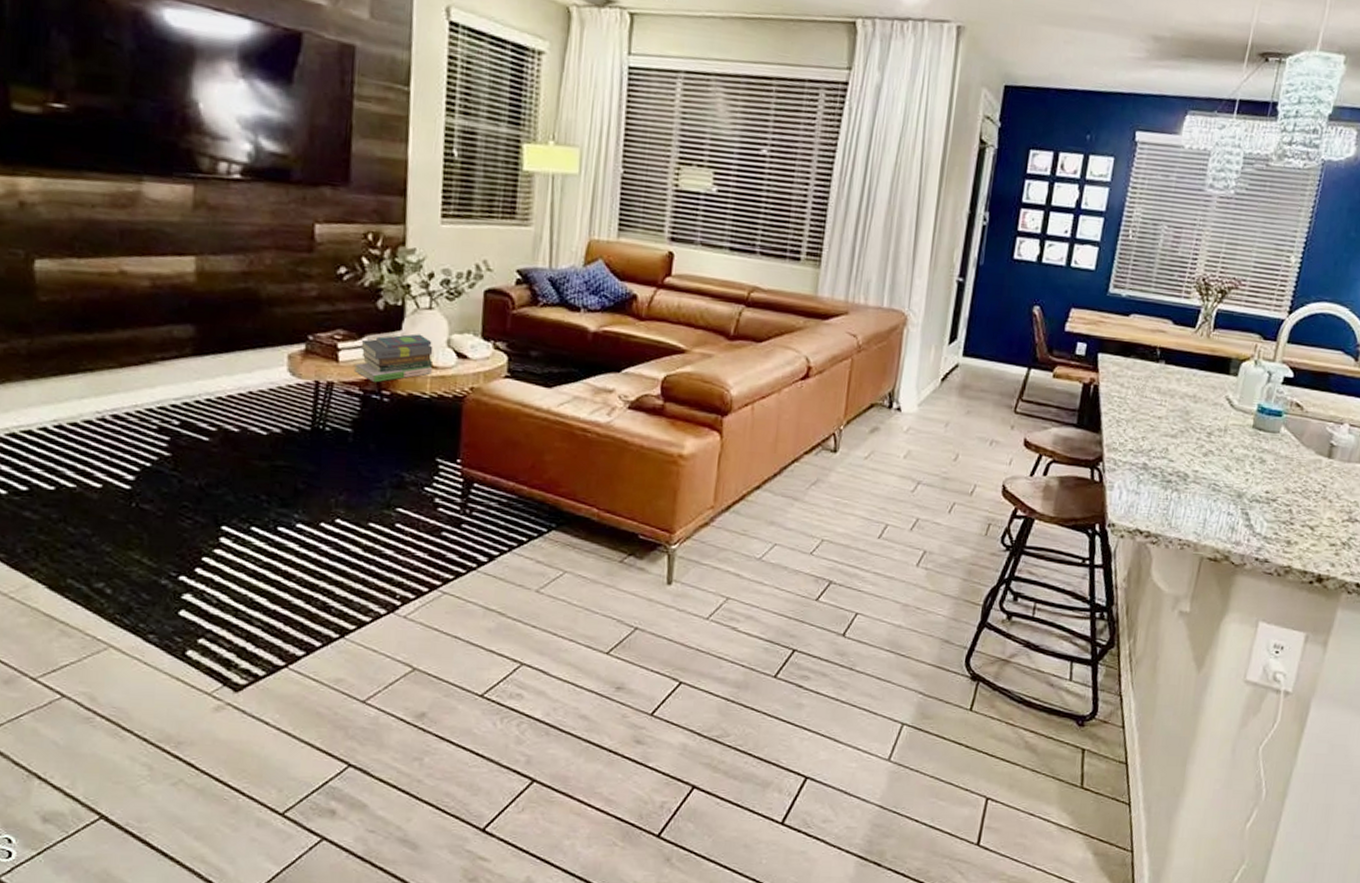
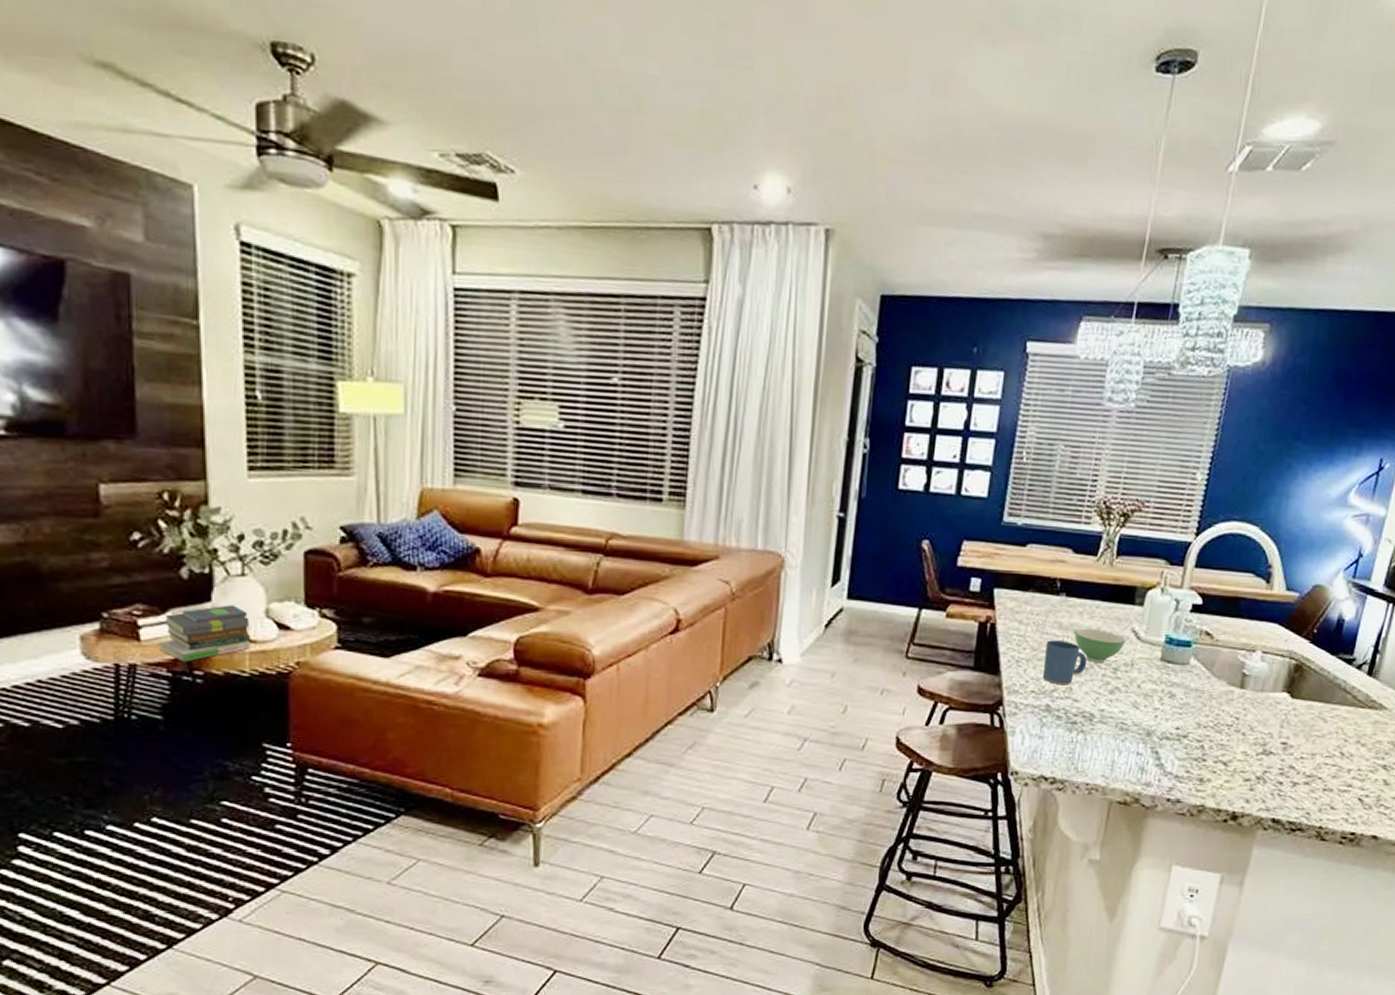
mug: none [1140,403,1183,446] -> present [1042,640,1087,685]
bowl: none [1171,394,1221,428] -> present [1074,628,1126,664]

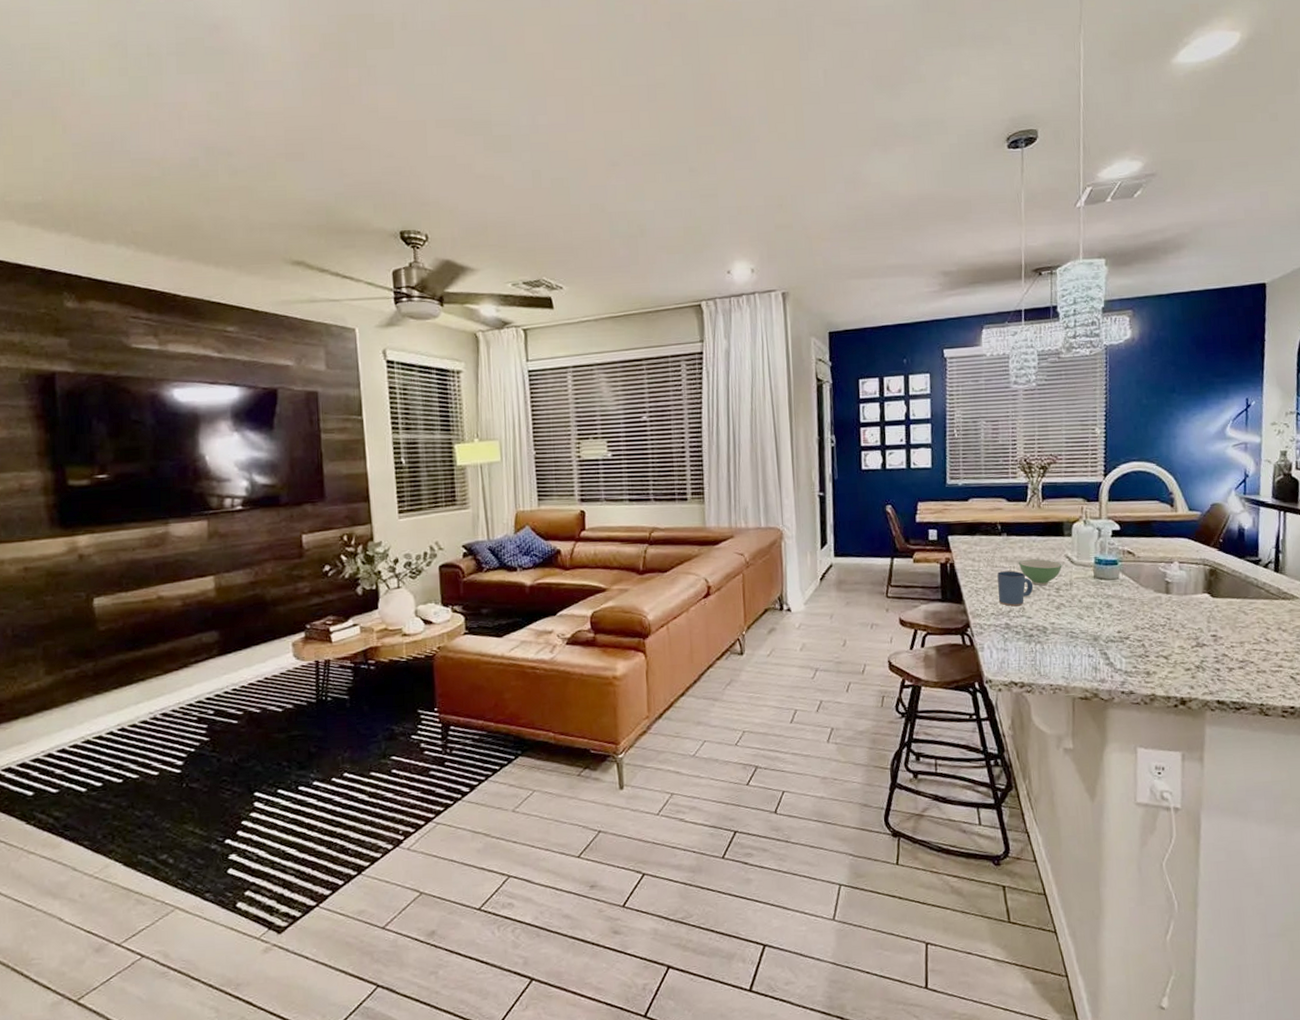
books: present [159,604,252,663] -> none [345,610,407,655]

